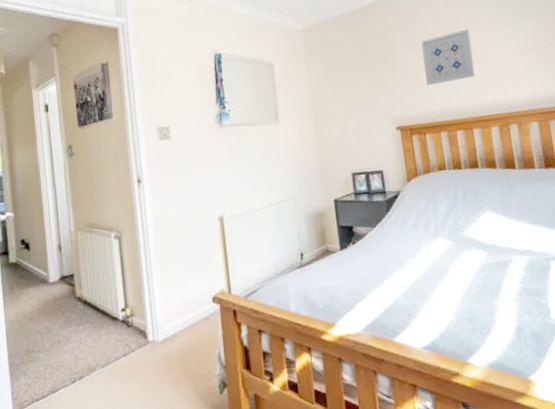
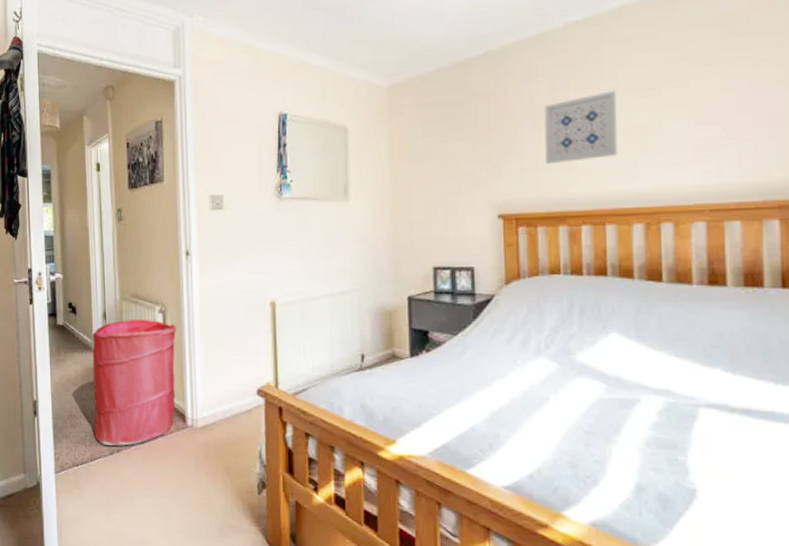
laundry hamper: none [47,246,136,375] -> present [92,319,177,446]

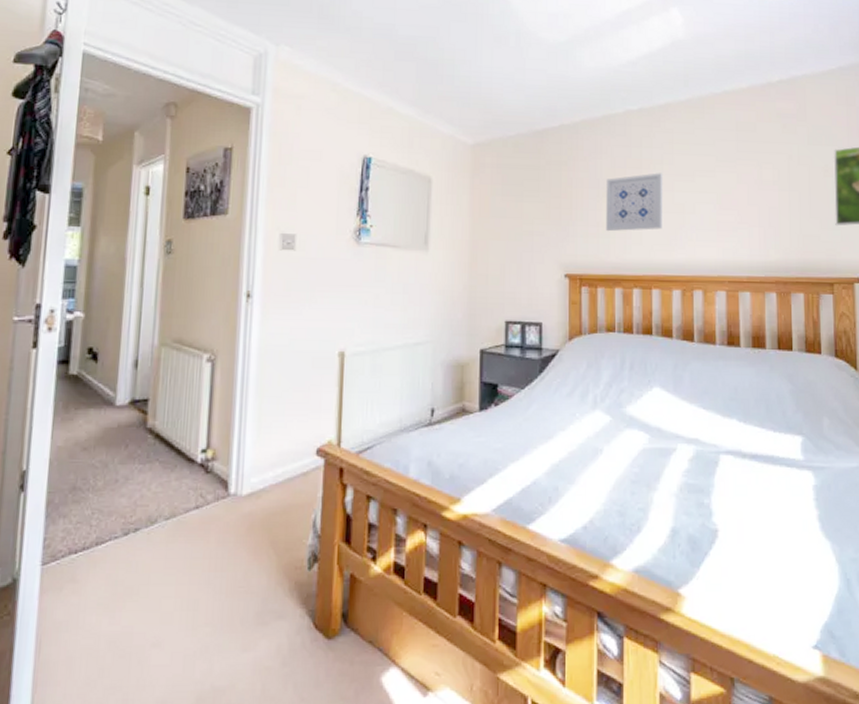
laundry hamper: present [92,319,177,446] -> none [104,368,228,523]

